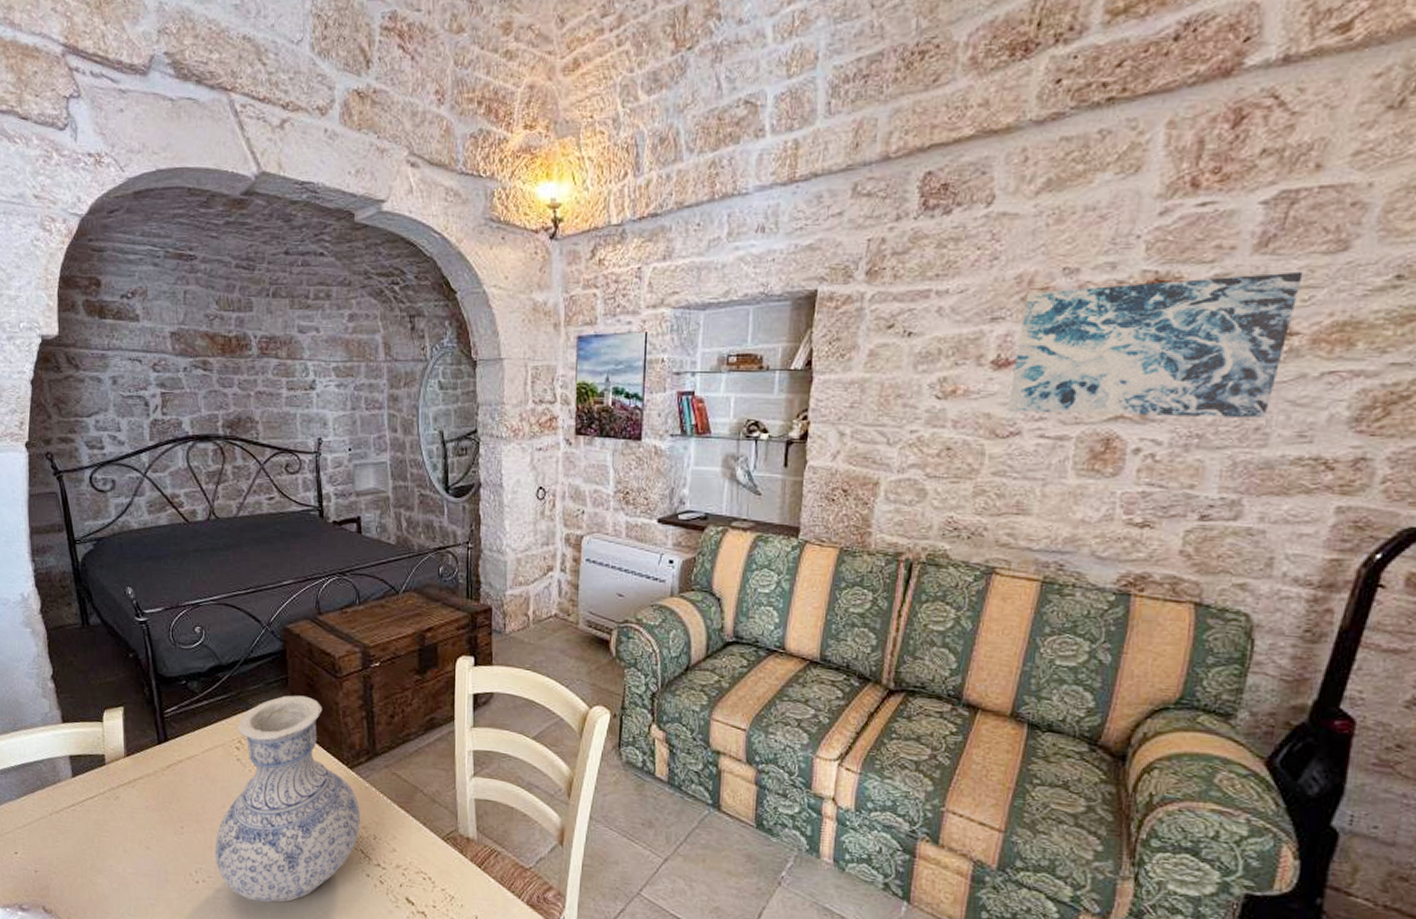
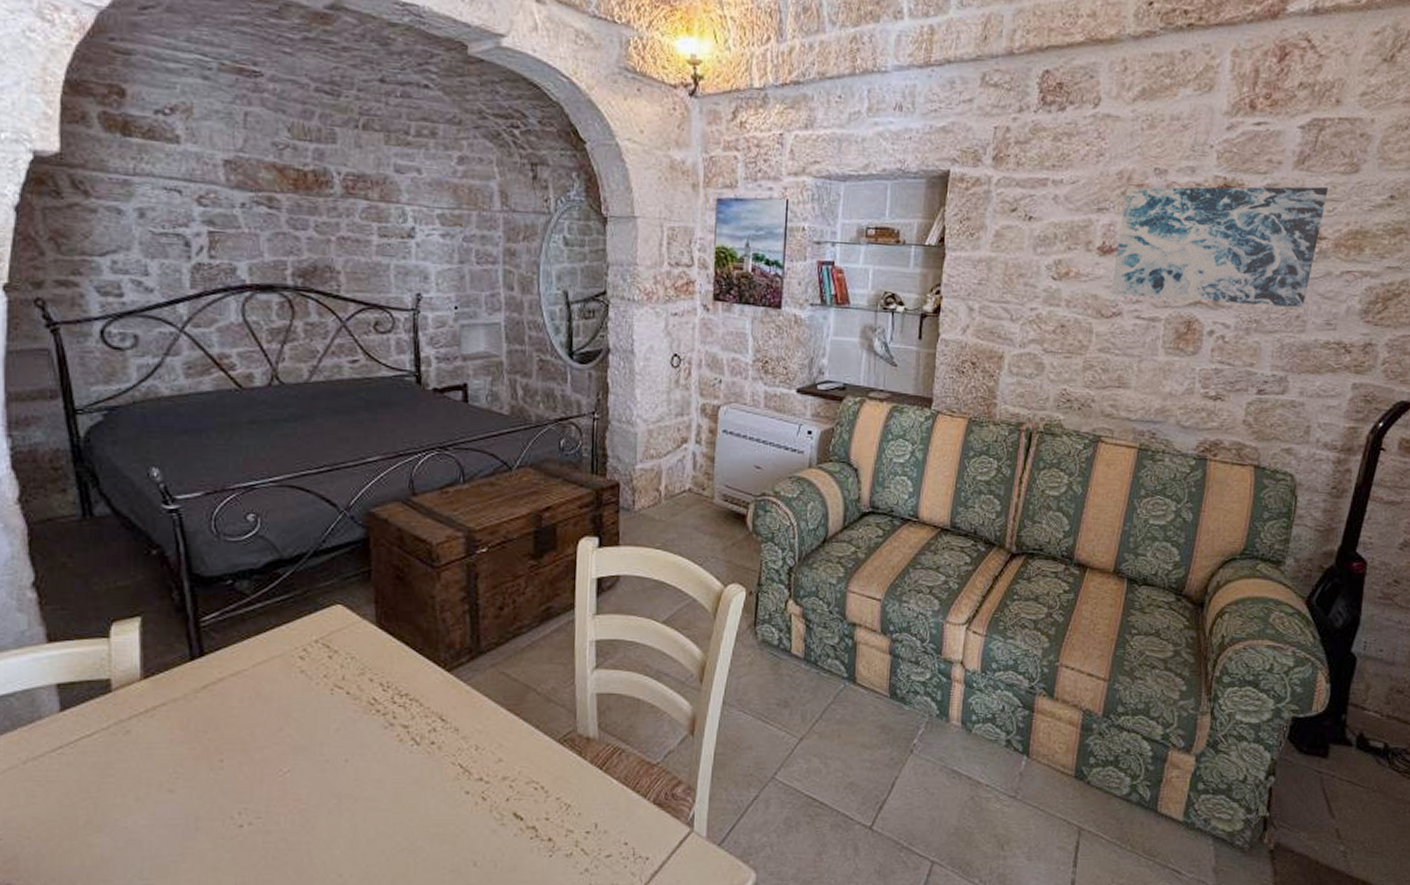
vase: present [214,695,360,903] -> none [266,590,459,840]

